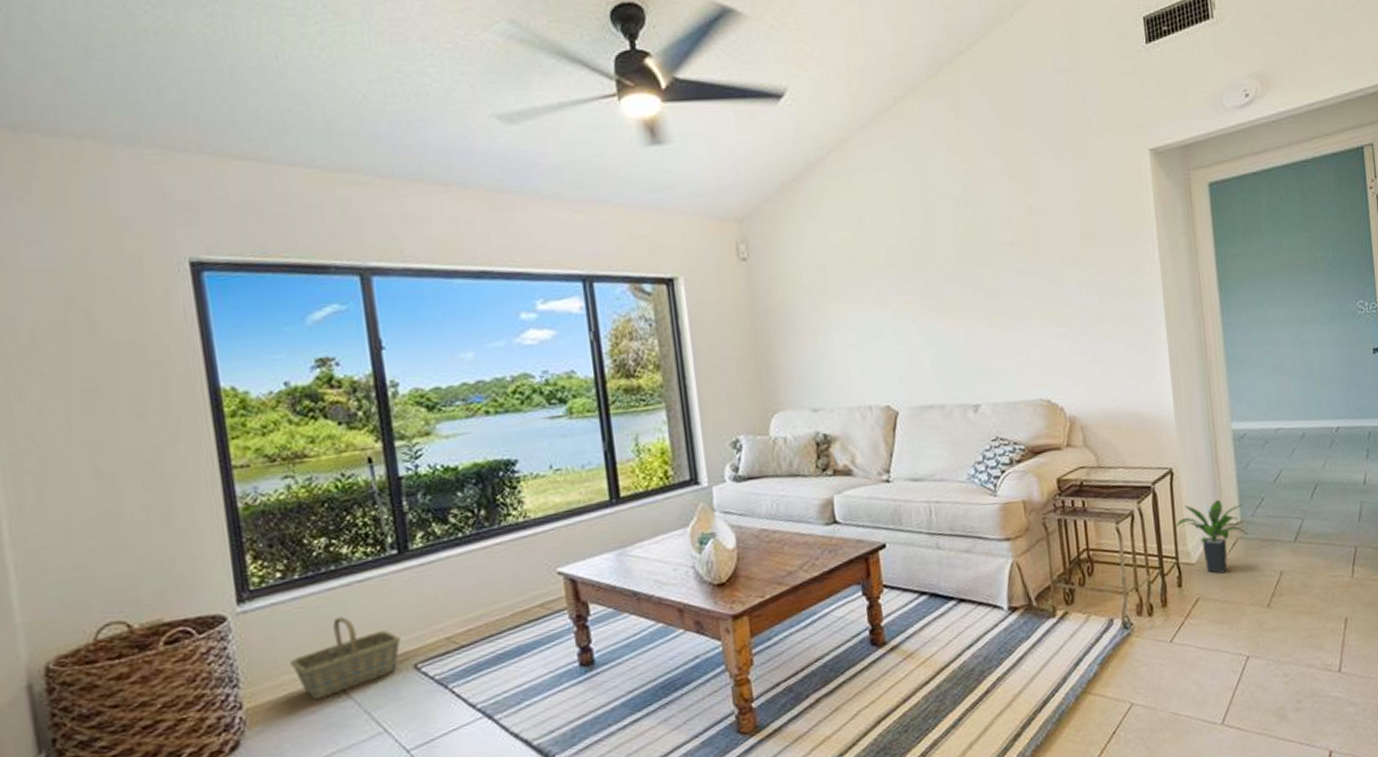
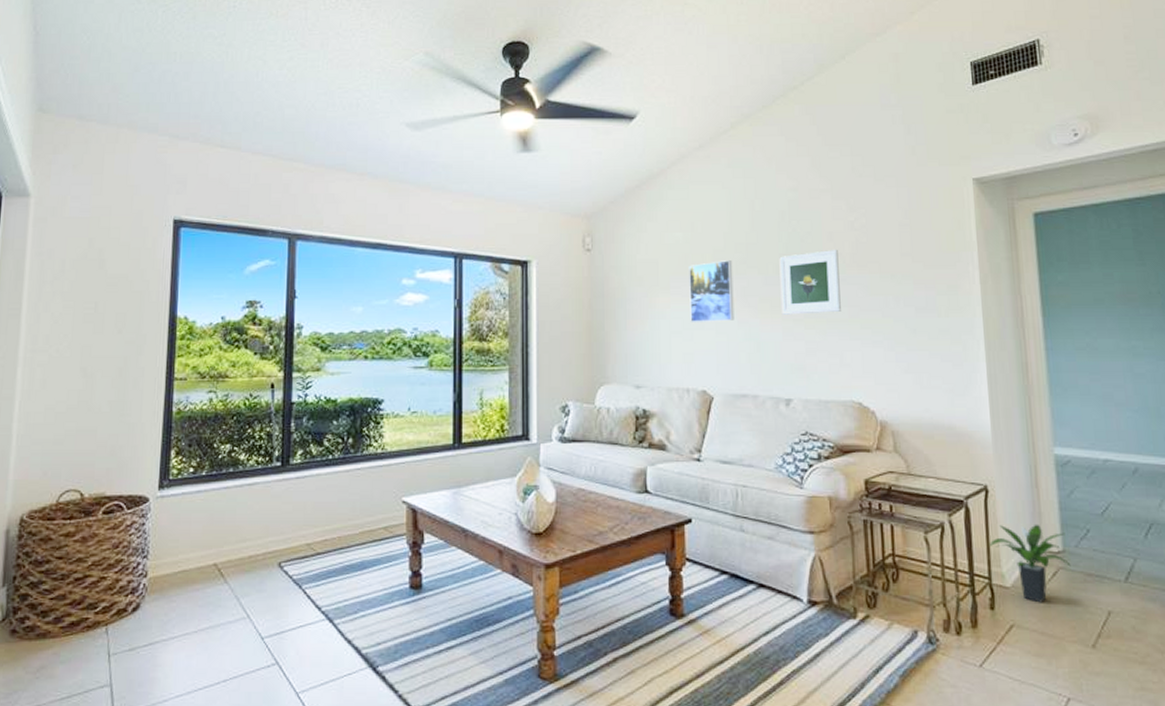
basket: present [290,616,401,700] -> none [187,512,272,579]
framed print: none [860,258,914,332] -> present [689,260,735,322]
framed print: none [957,236,1025,314] -> present [779,249,841,315]

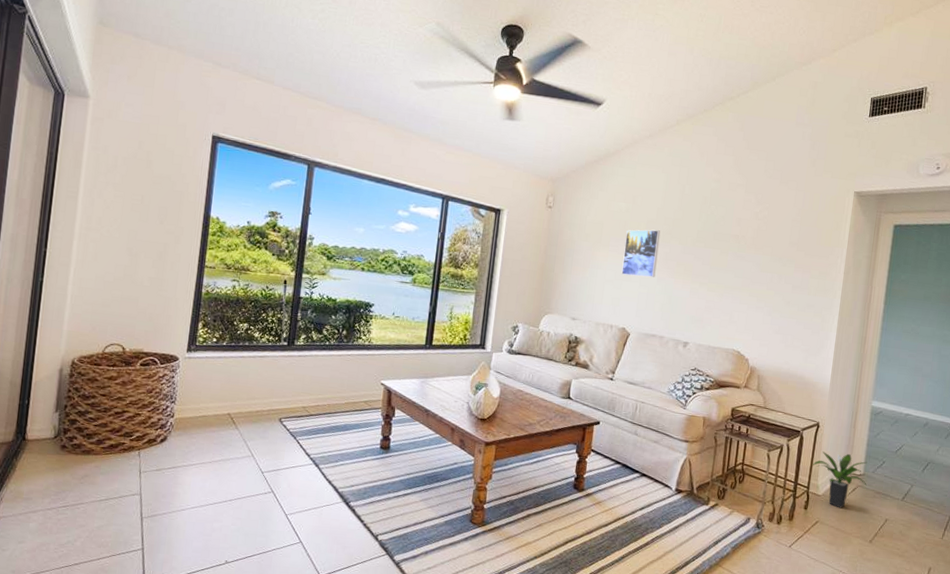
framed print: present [779,249,841,315] -> none [692,232,743,282]

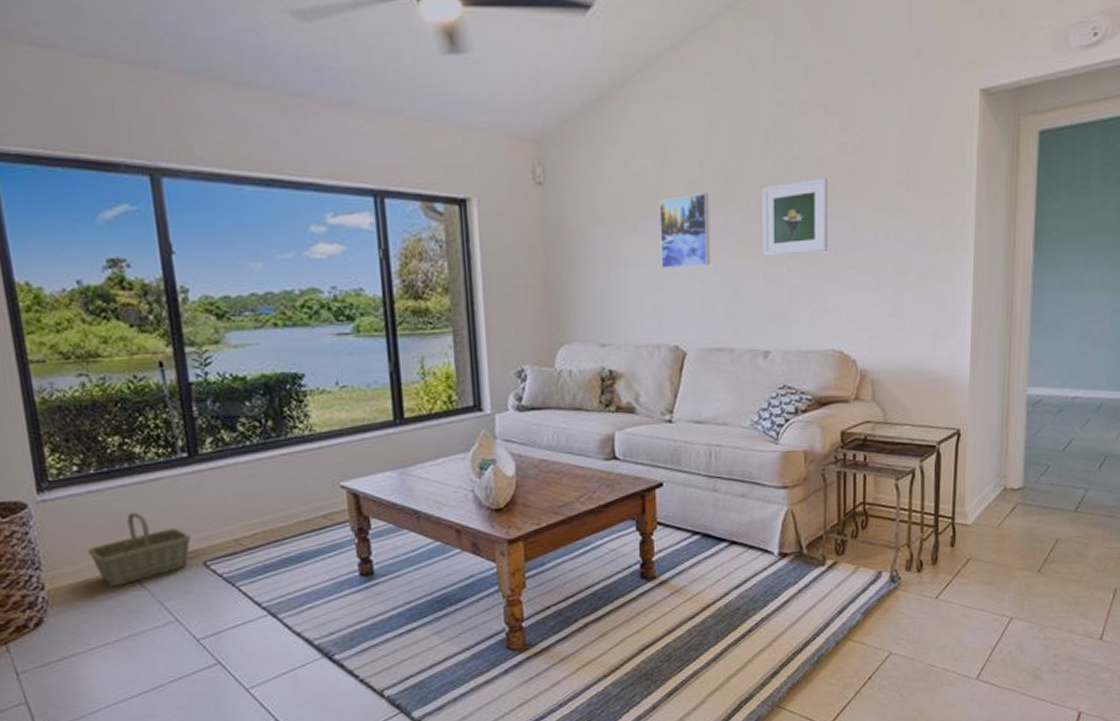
basket: none [207,375,276,424] -> present [87,512,191,587]
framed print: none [692,232,743,282] -> present [762,177,827,256]
potted plant: present [812,451,868,509] -> none [956,463,1029,537]

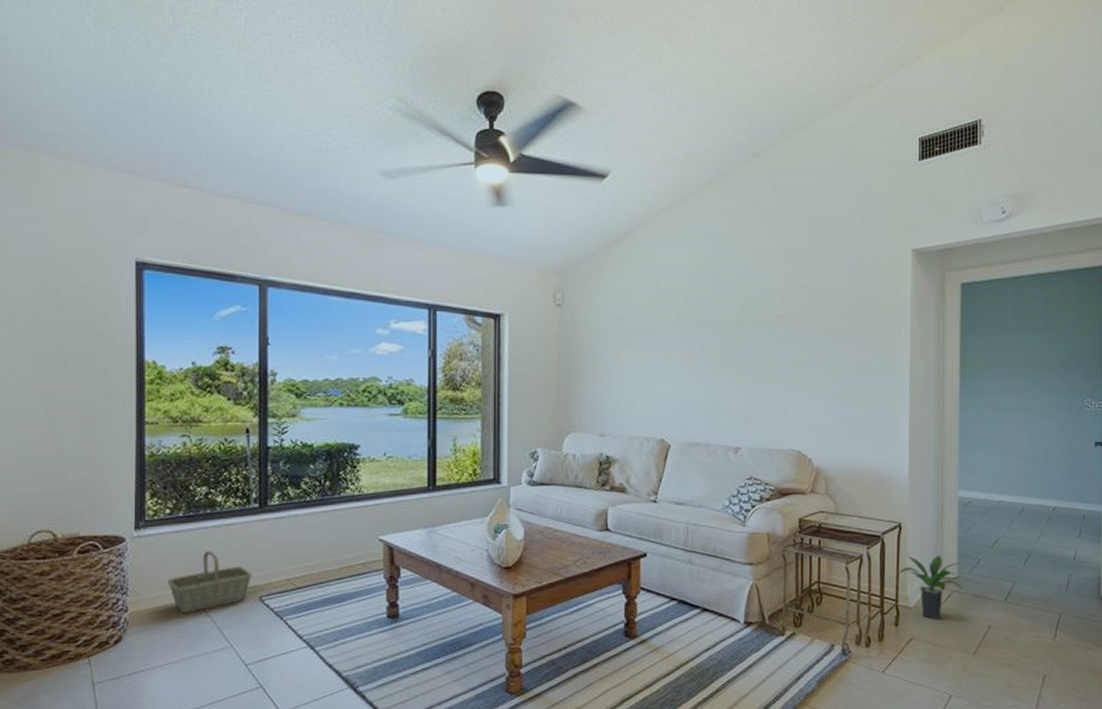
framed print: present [659,193,711,268] -> none [652,319,693,376]
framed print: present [762,177,827,256] -> none [735,311,789,371]
potted plant: none [956,463,1029,537] -> present [898,555,963,620]

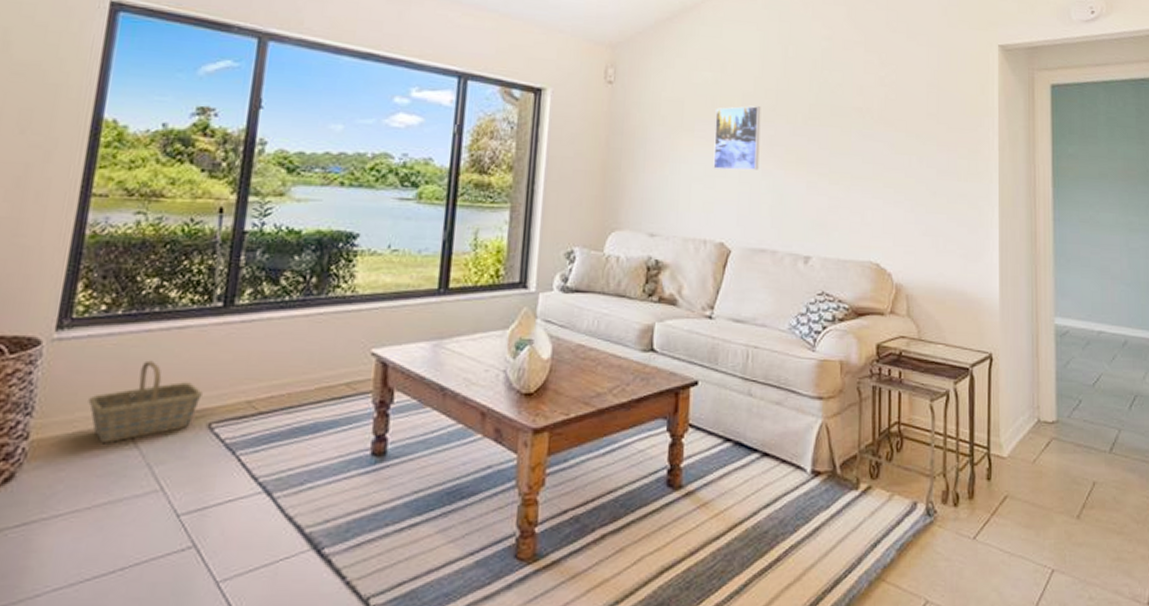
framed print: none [652,319,693,376] -> present [713,106,761,171]
potted plant: present [898,555,963,620] -> none [990,393,1063,474]

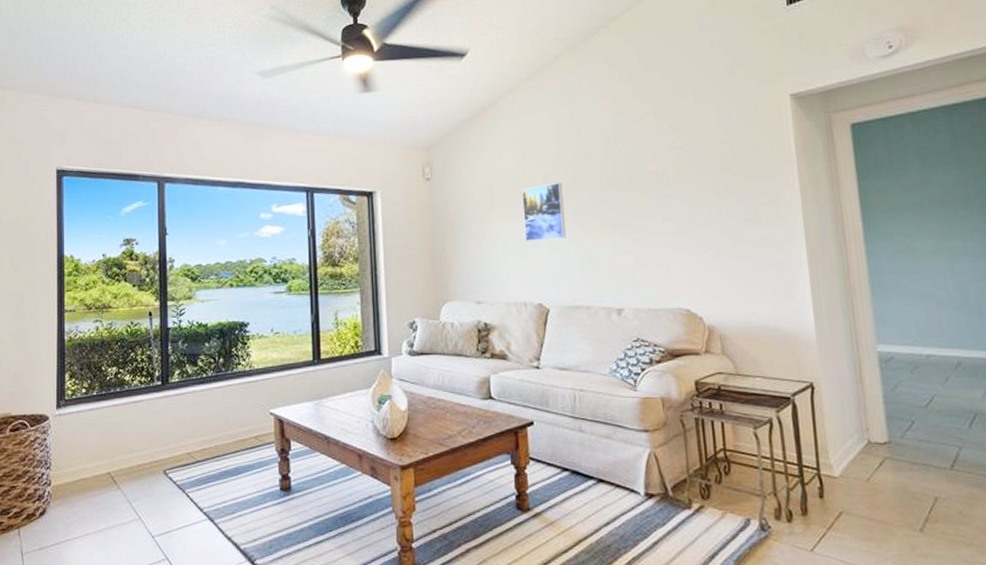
basket: present [88,360,202,443] -> none [84,427,157,486]

